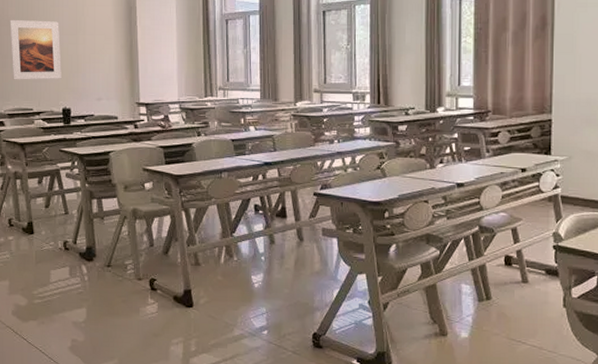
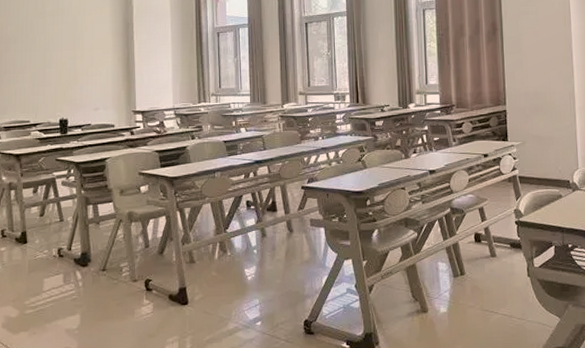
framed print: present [10,19,61,80] -> none [8,37,60,94]

